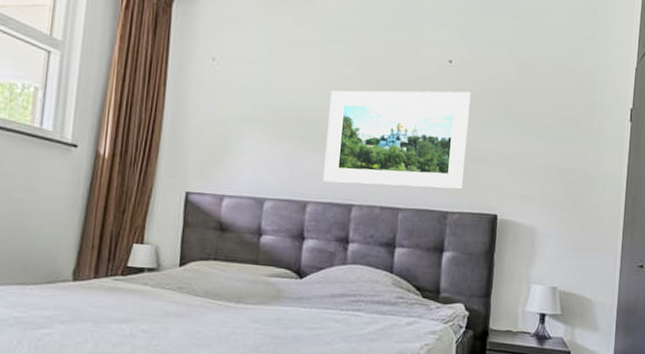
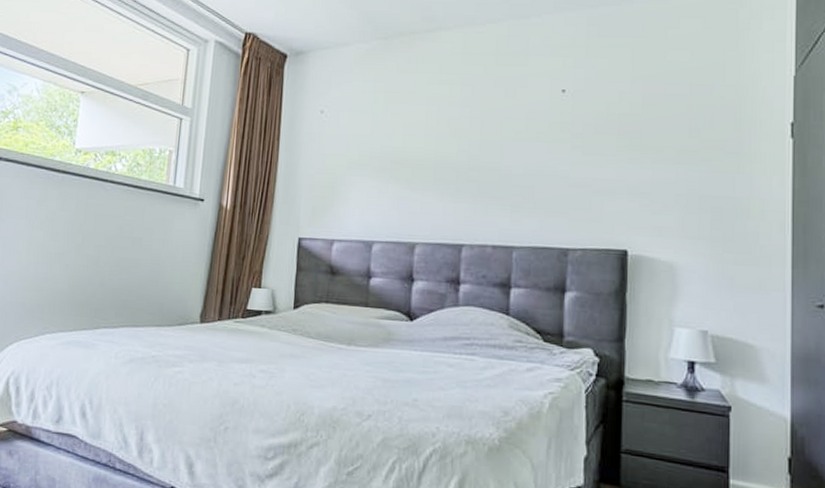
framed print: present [323,90,471,190] -> none [431,120,589,225]

